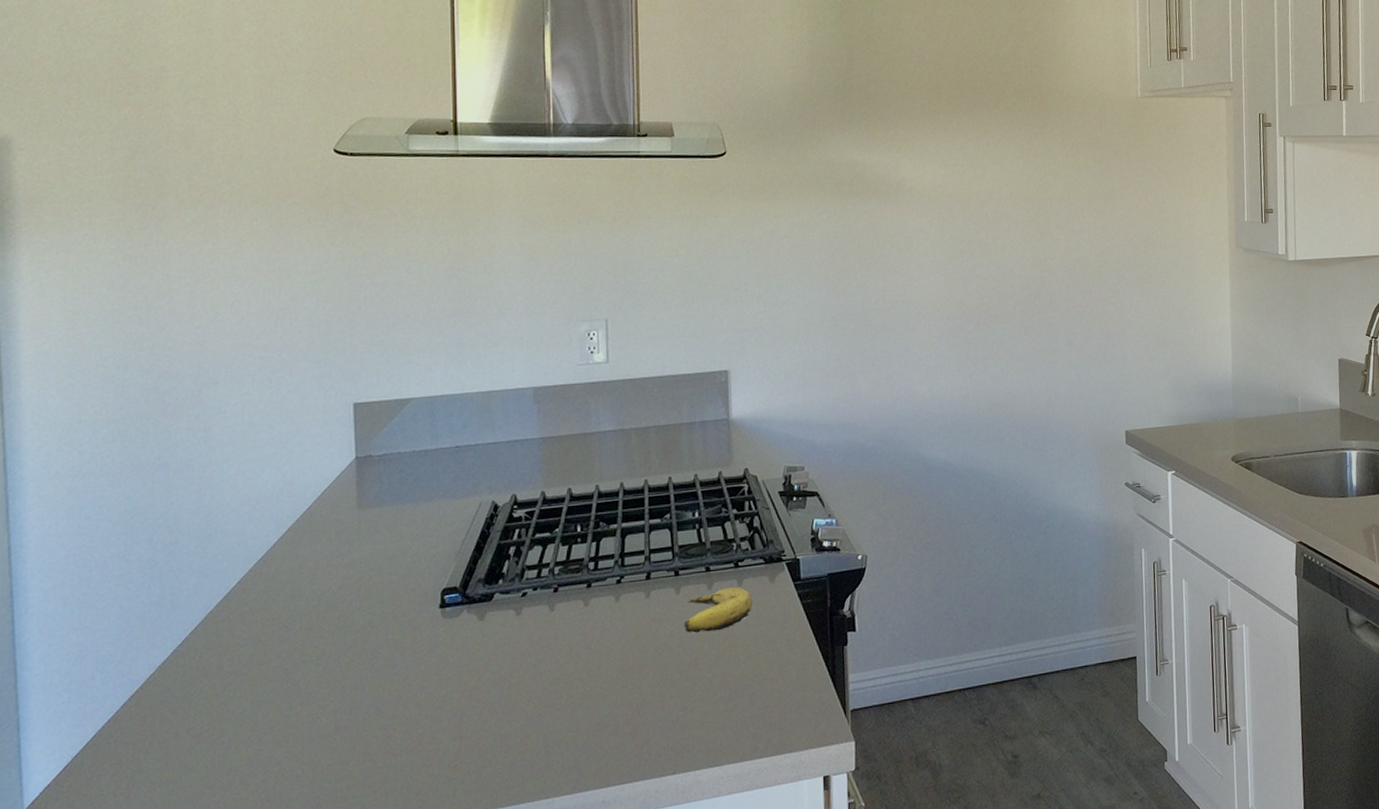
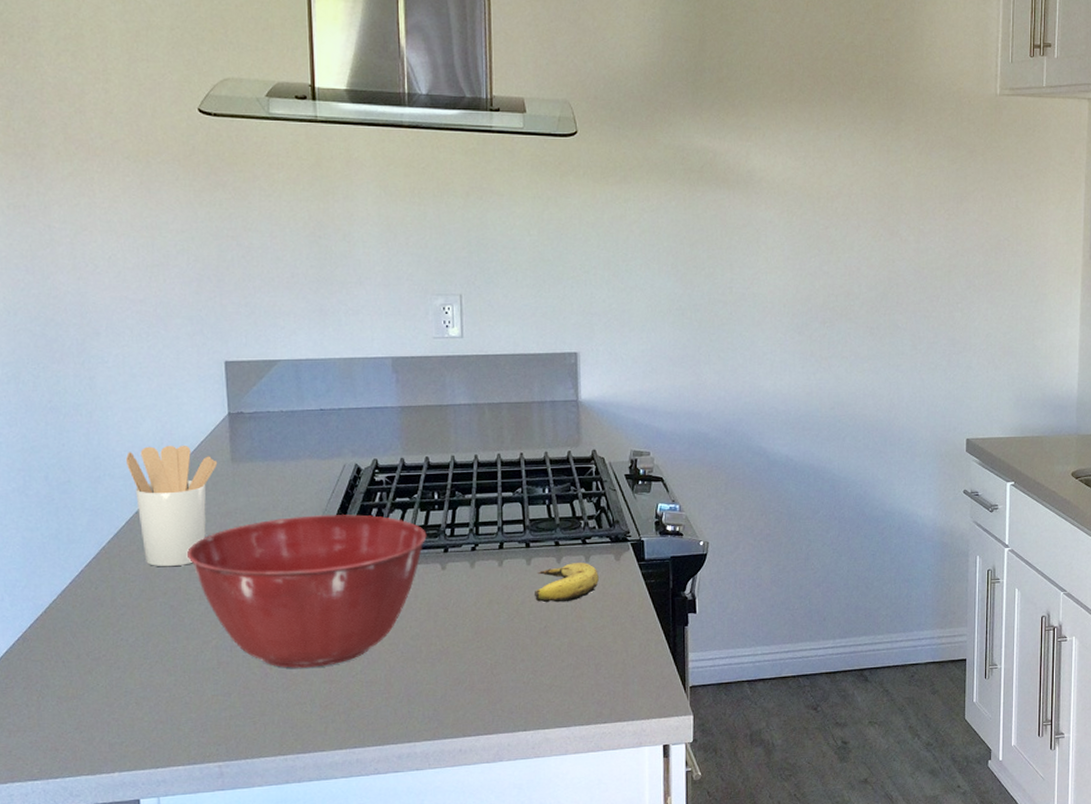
utensil holder: none [240,494,342,628] -> present [125,445,218,567]
mixing bowl: none [305,554,569,727] -> present [187,514,427,668]

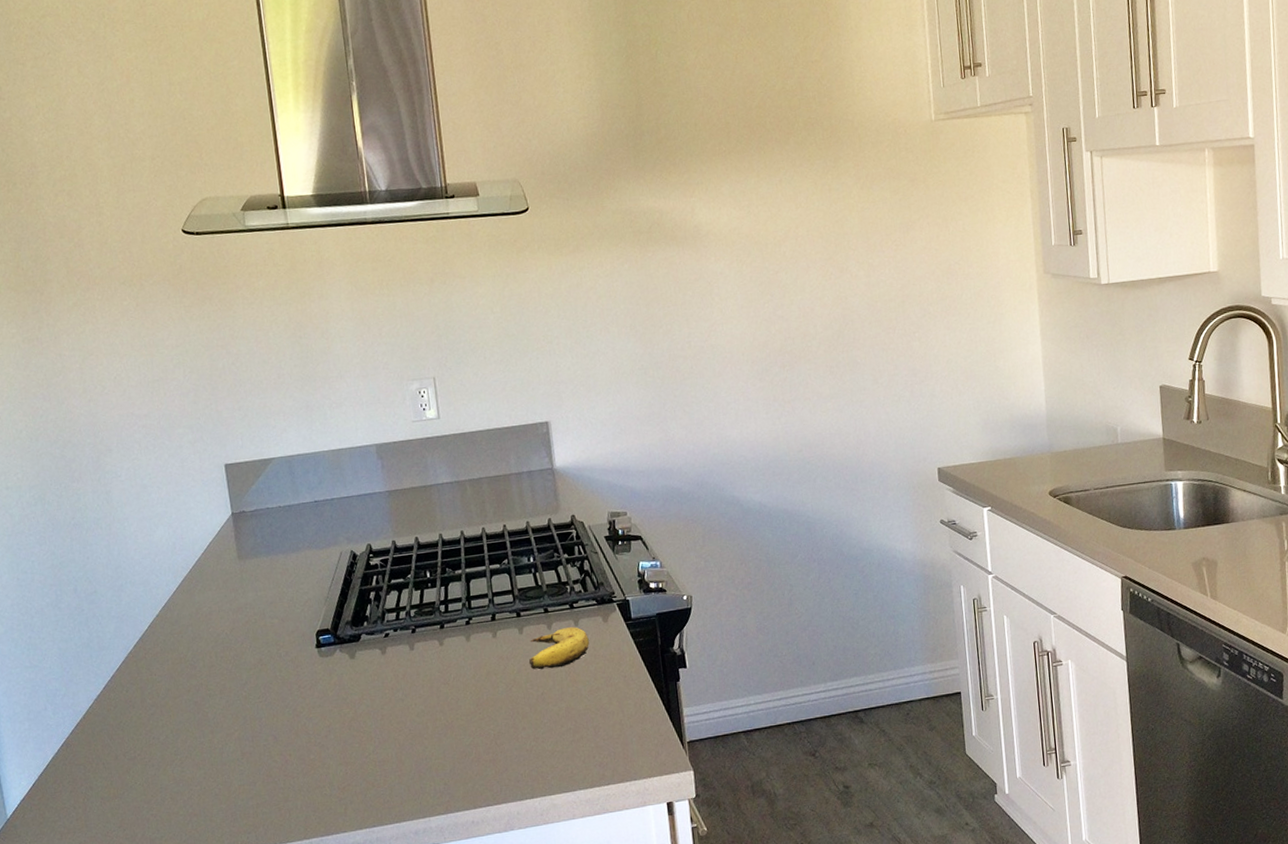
utensil holder: present [125,445,218,567] -> none [143,547,226,666]
mixing bowl: present [187,514,427,668] -> none [205,599,423,753]

